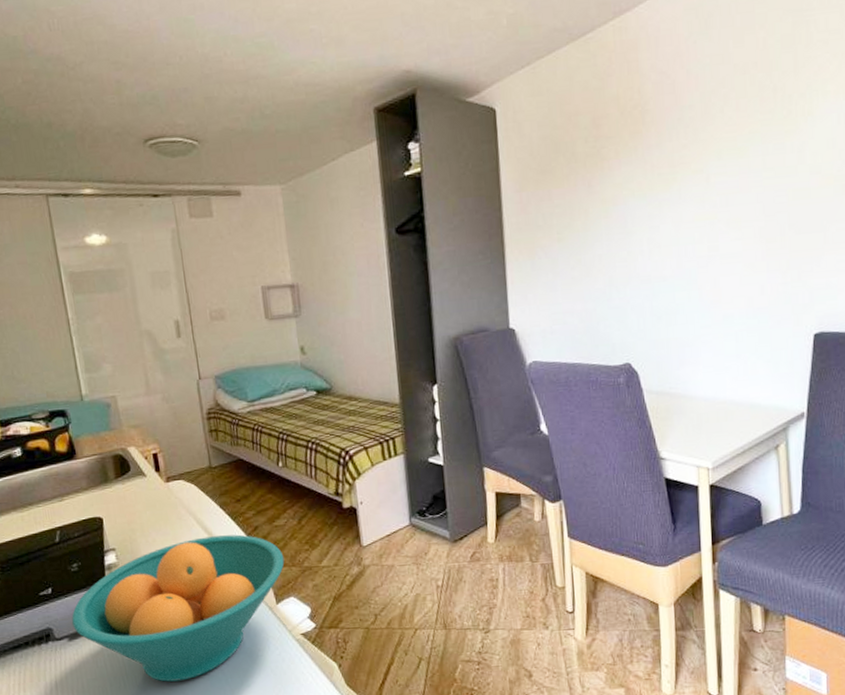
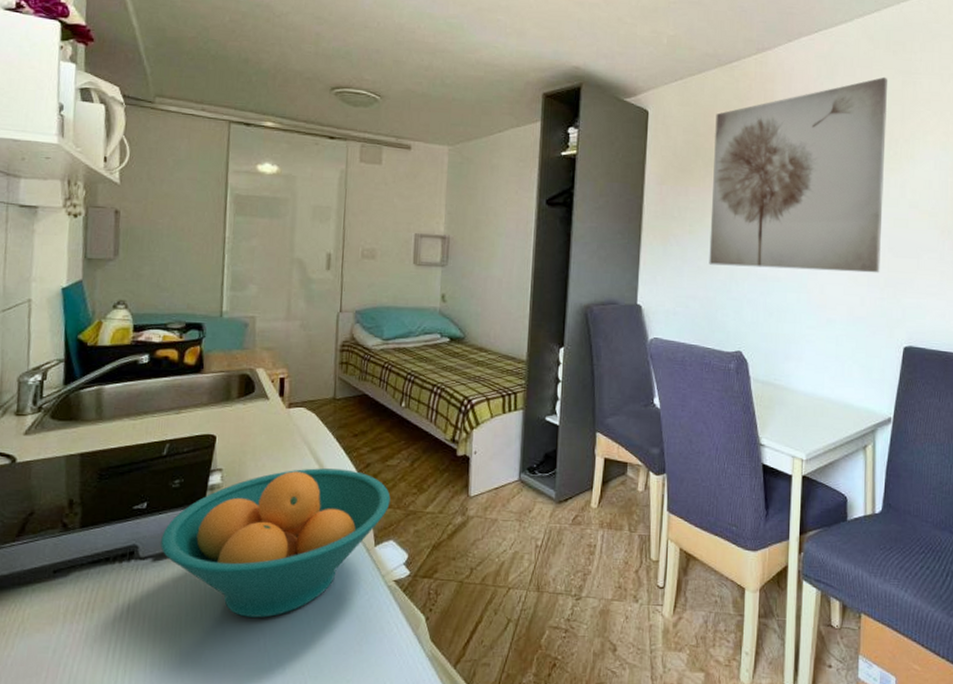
wall art: none [573,20,781,274] -> present [709,76,888,273]

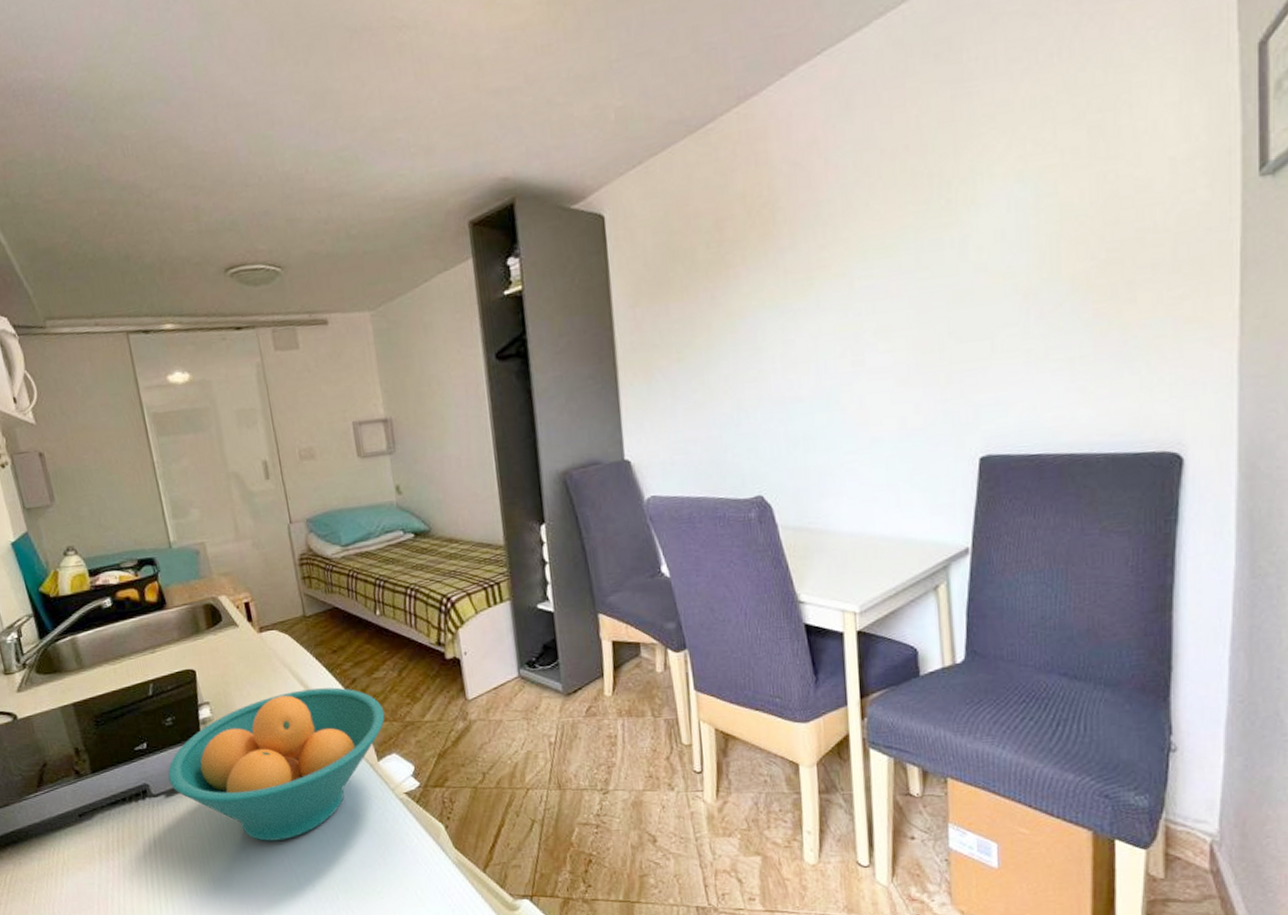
wall art: present [709,76,888,273] -> none [692,95,939,397]

